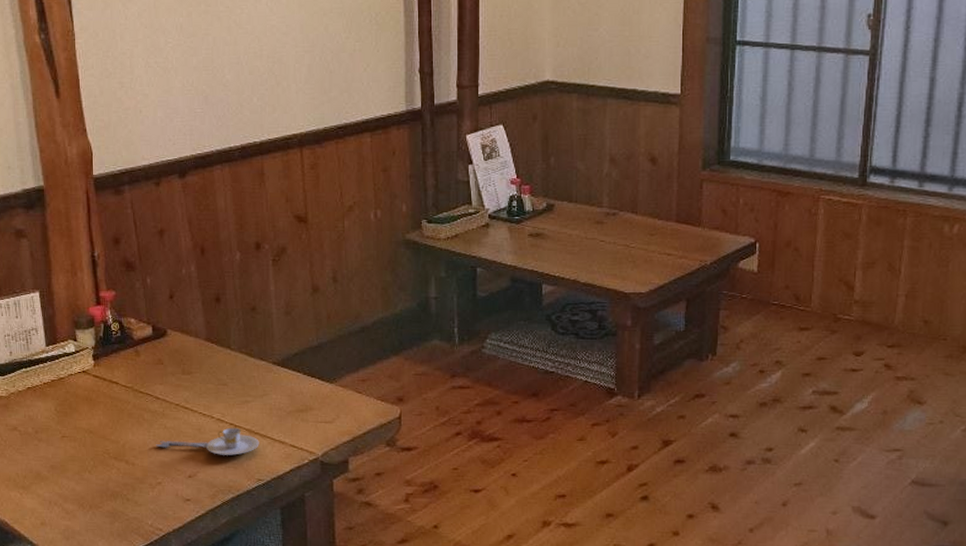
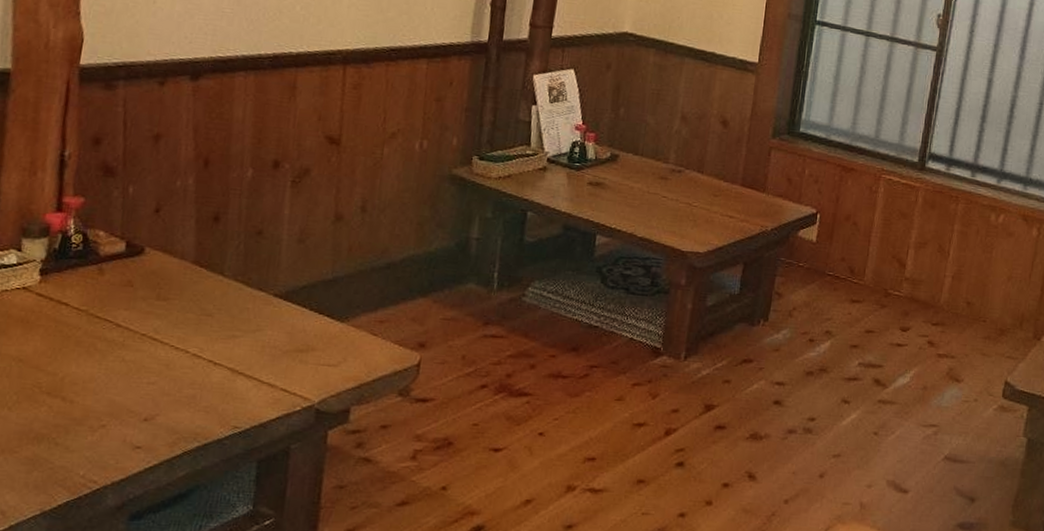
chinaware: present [156,427,259,455] -> none [107,364,243,398]

